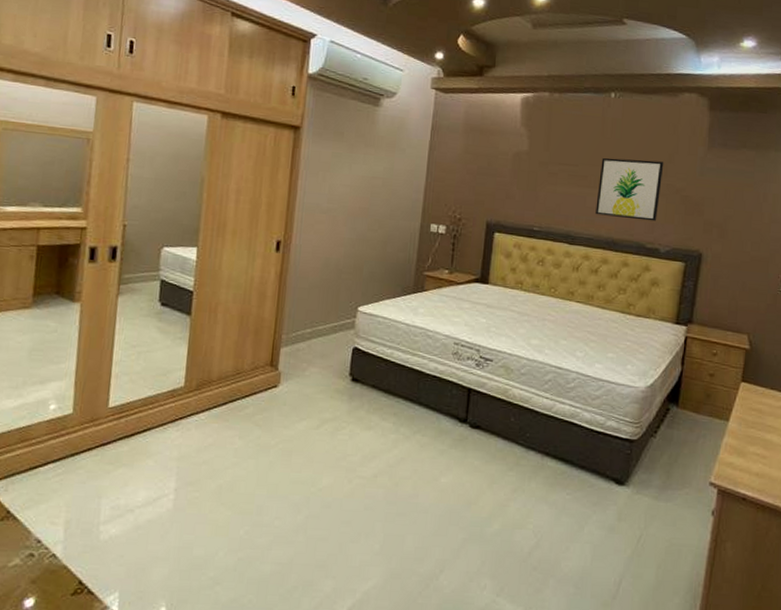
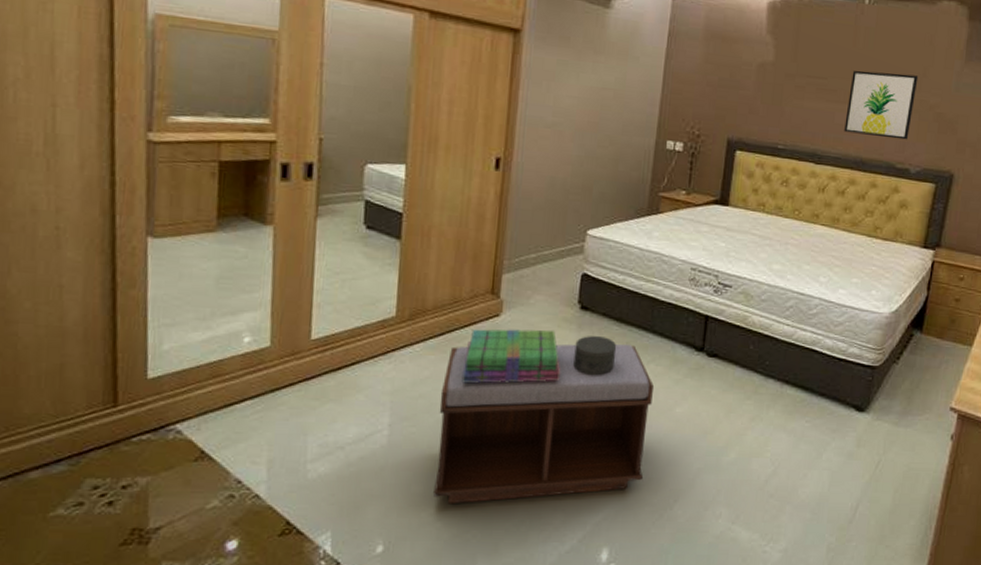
bench: none [213,414,421,569] -> present [433,343,655,505]
stack of books: none [242,399,332,451] -> present [461,329,560,384]
decorative box: none [344,406,385,446] -> present [573,336,617,376]

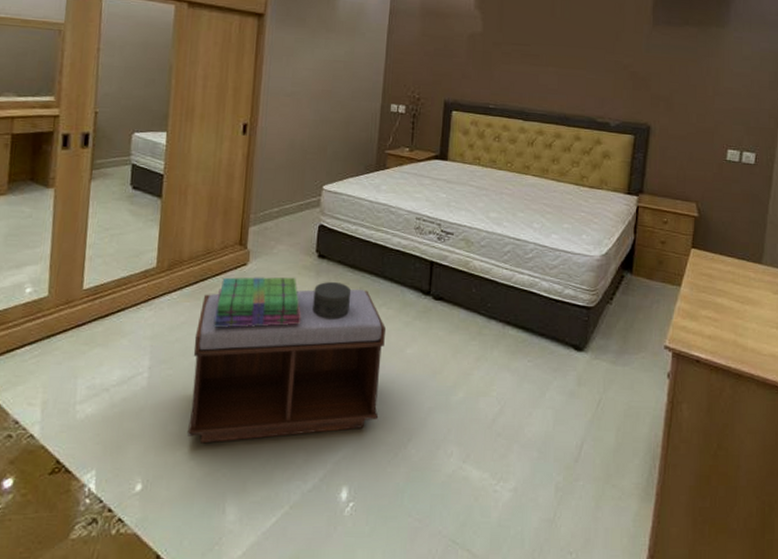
wall art: present [844,70,919,140] -> none [548,37,612,97]

